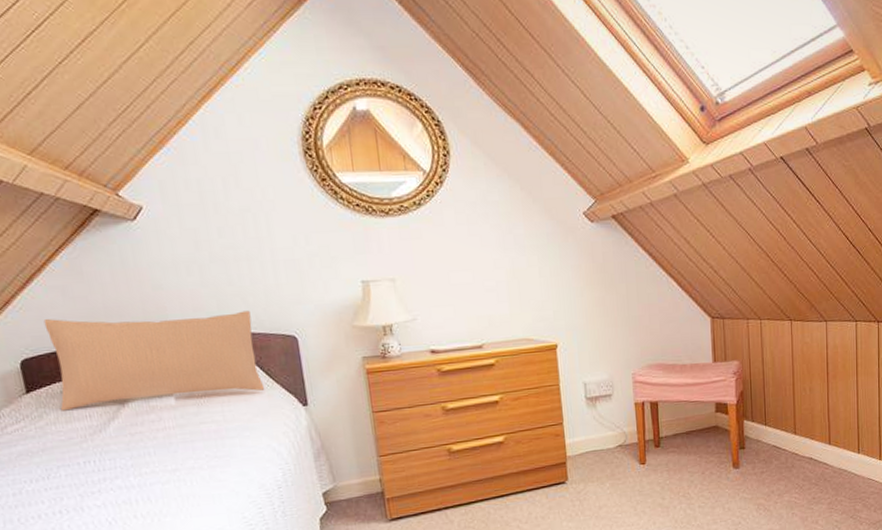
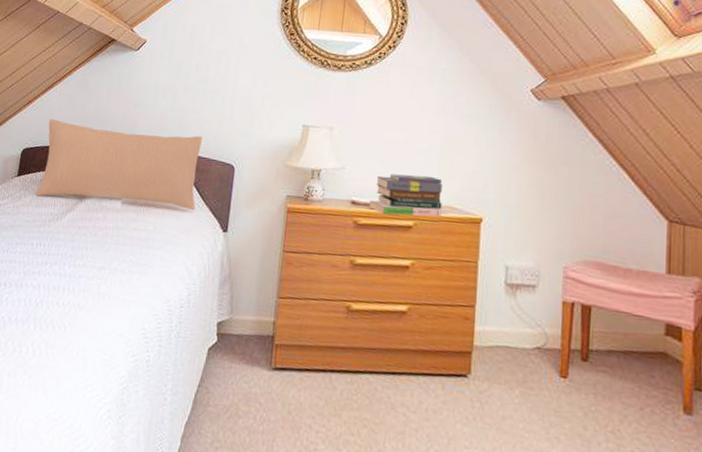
books: none [448,312,520,358] -> present [369,174,443,217]

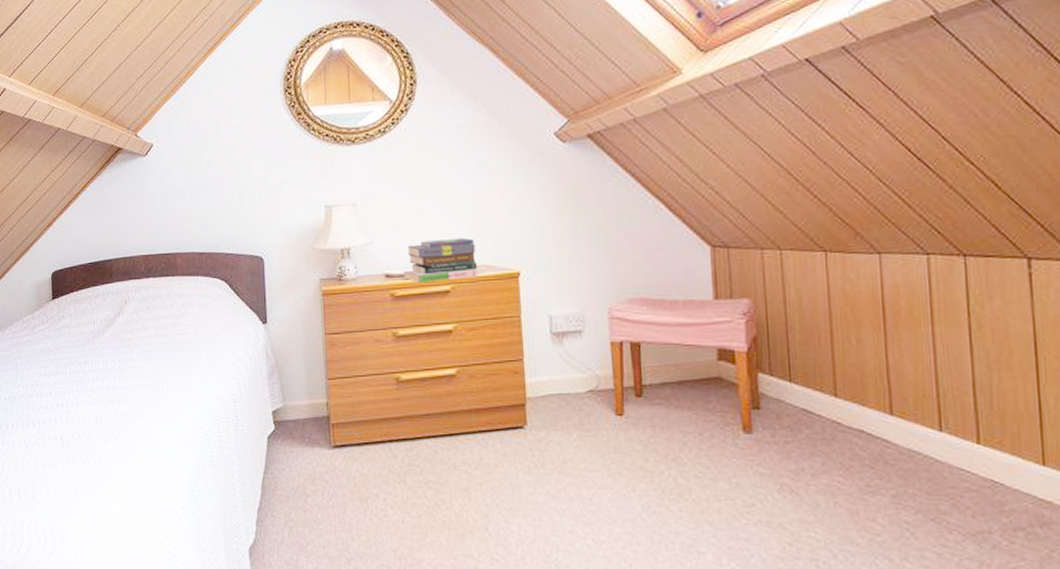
pillow: present [35,119,202,210] -> none [72,233,232,316]

